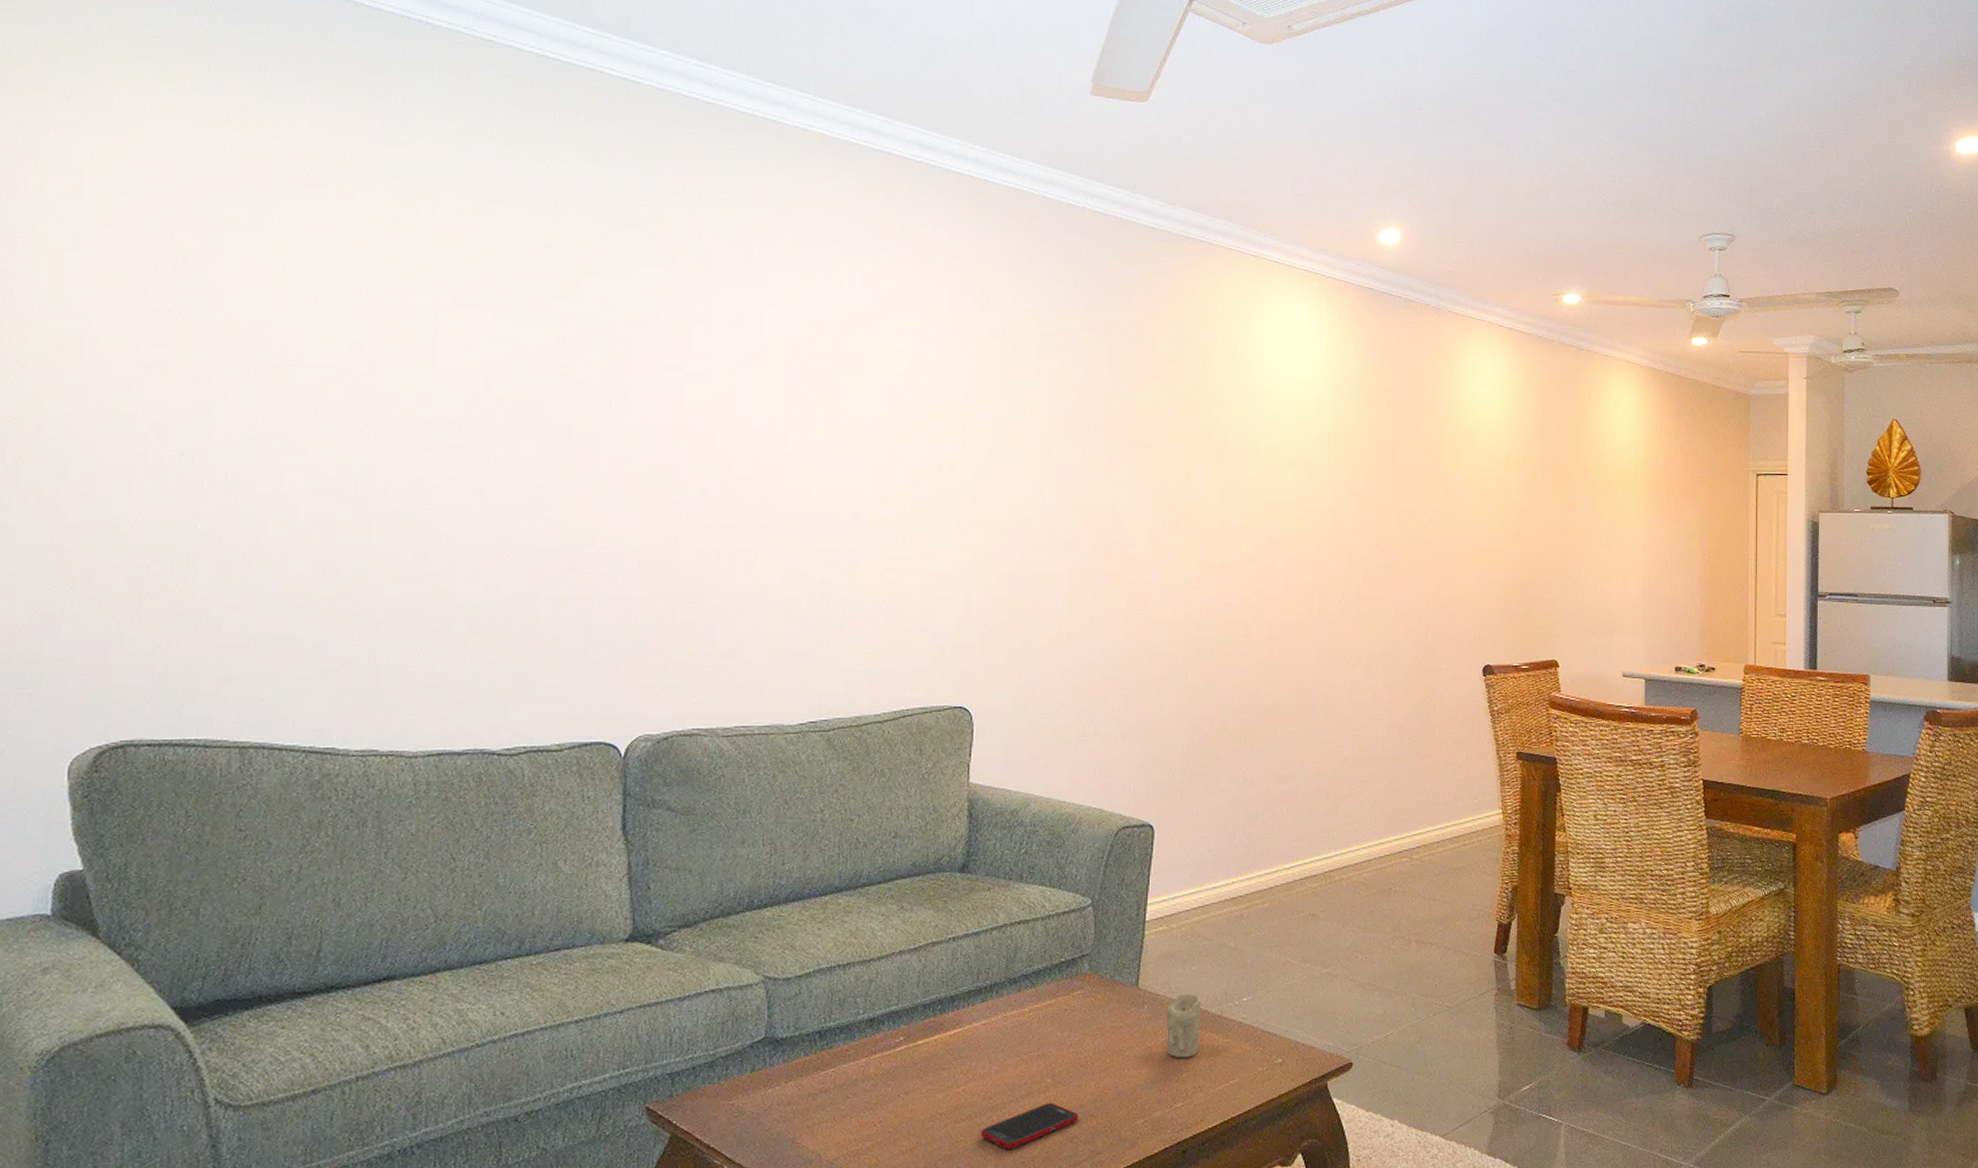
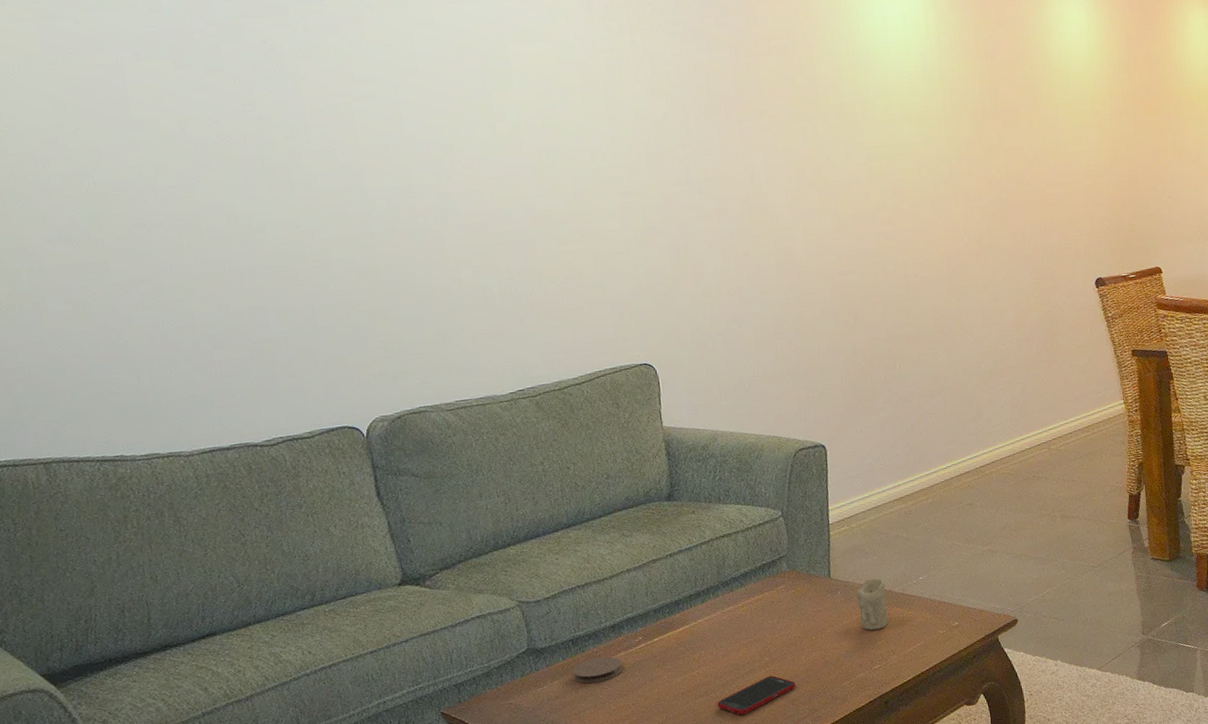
coaster: none [814,1057,875,1089] -> present [573,656,623,684]

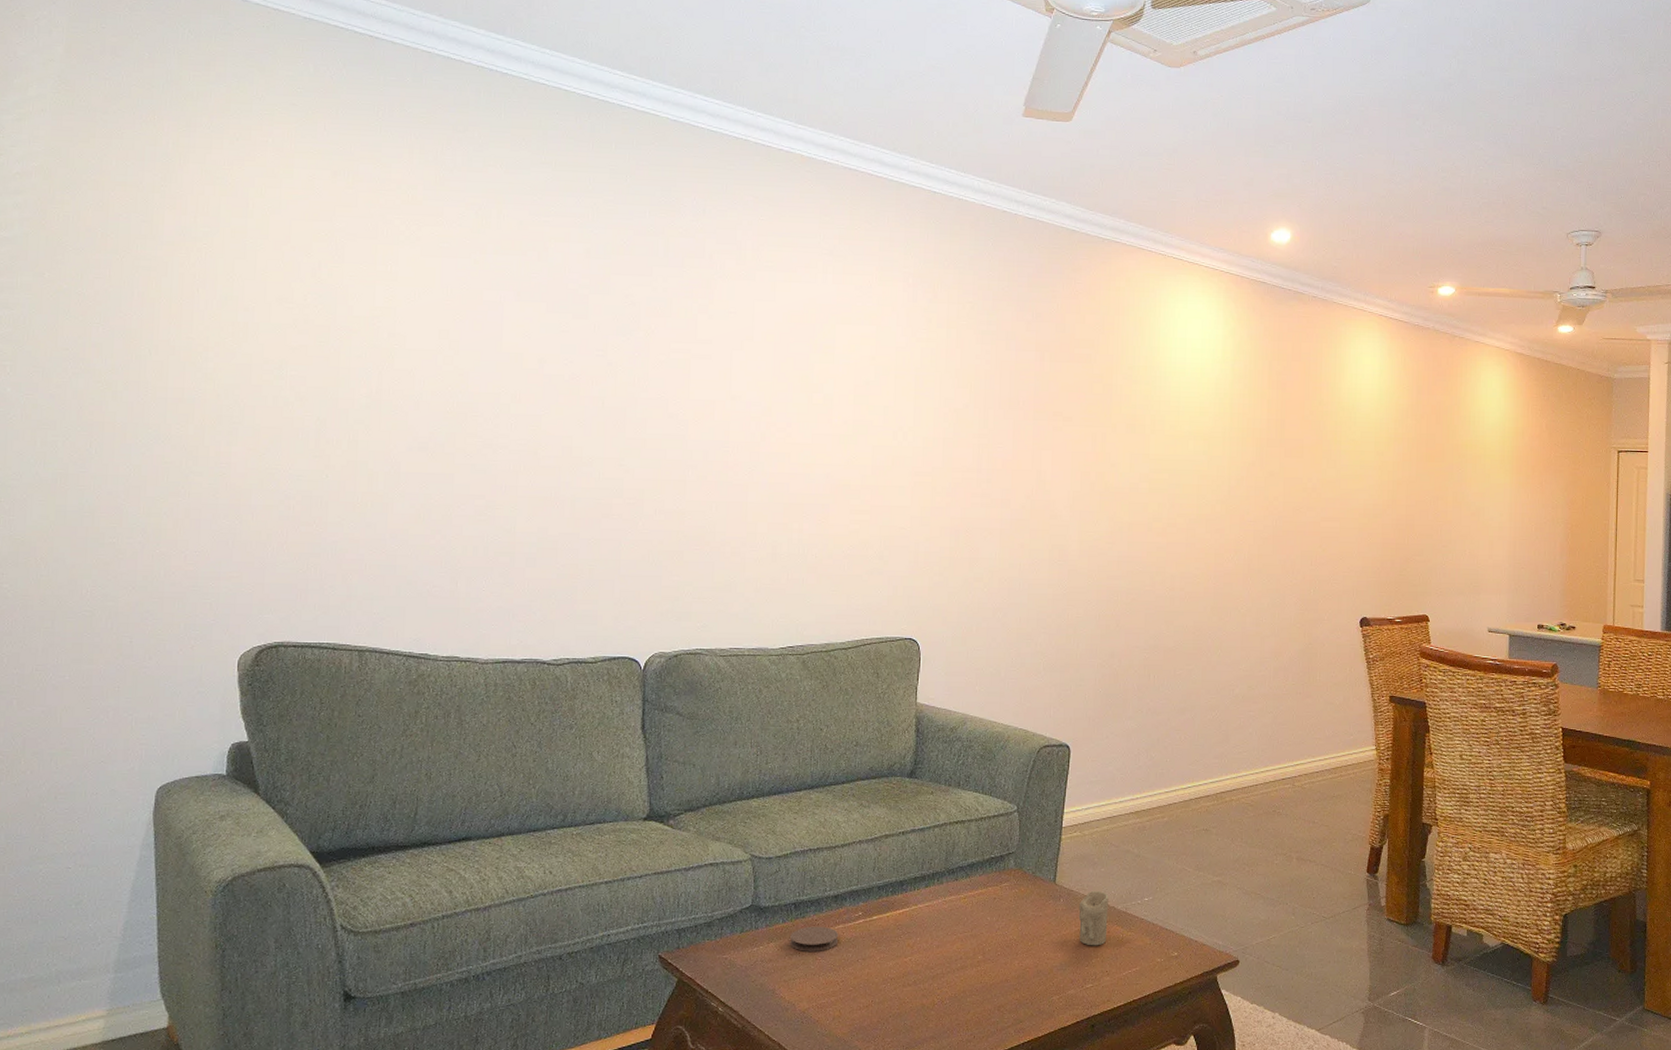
cell phone: present [717,675,796,715] -> none [923,976,1005,1012]

